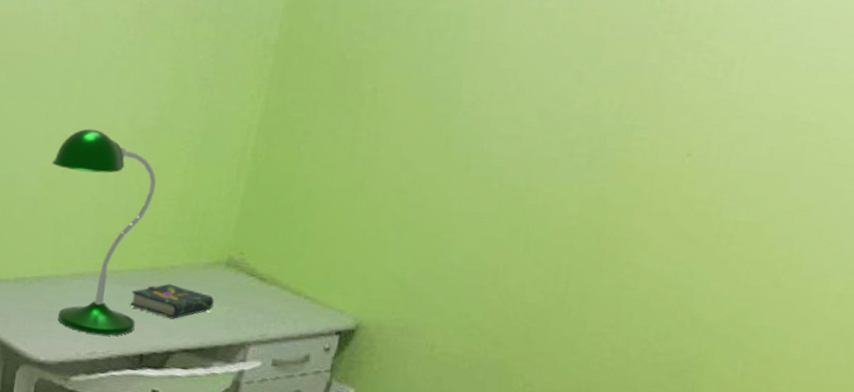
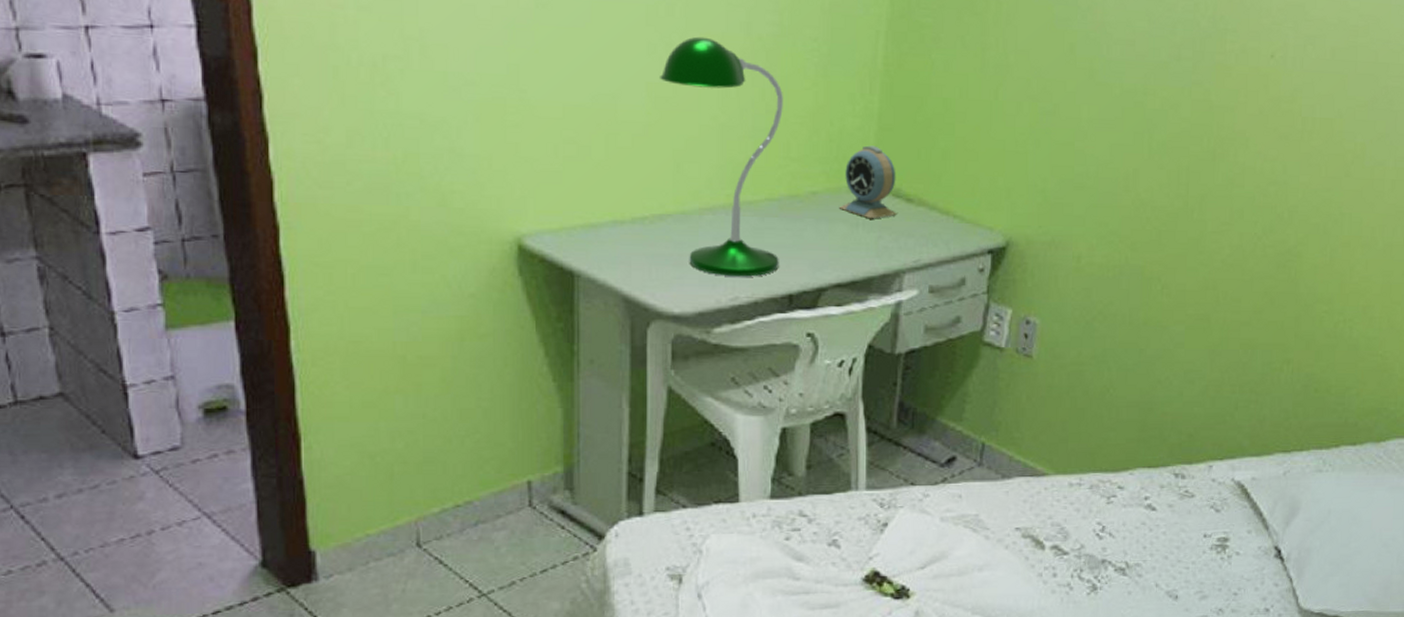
book: present [130,283,214,320] -> none [771,212,862,252]
alarm clock: none [195,227,253,294] -> present [840,145,897,219]

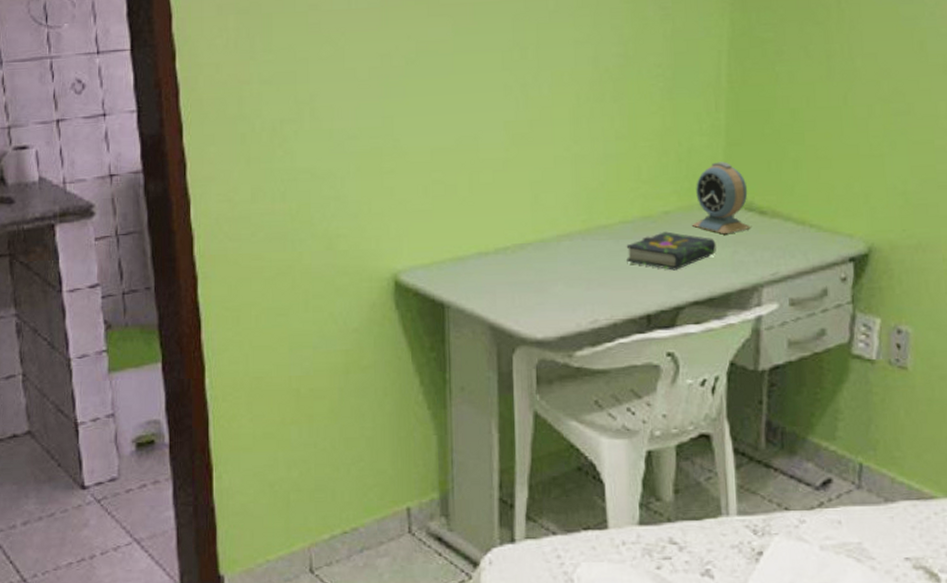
desk lamp: present [660,36,783,277] -> none [516,74,636,300]
book: none [771,212,862,252] -> present [626,231,716,271]

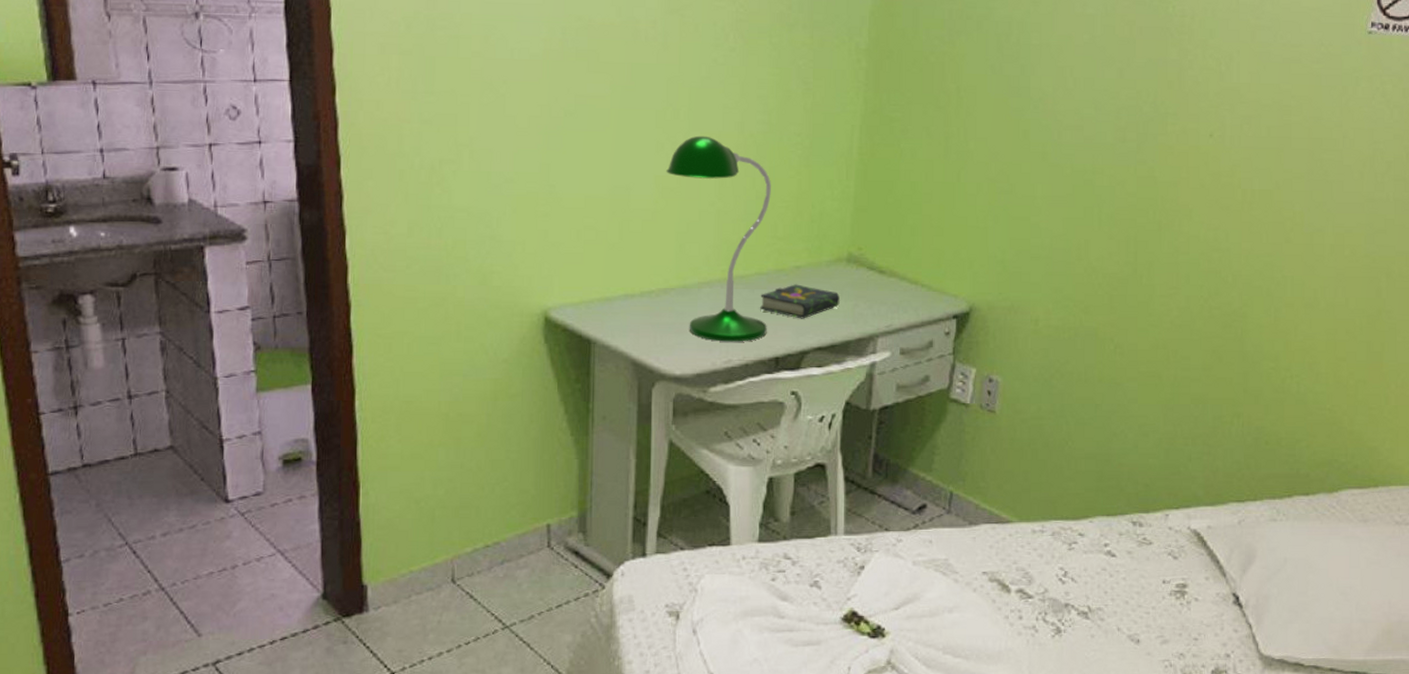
desk lamp: none [516,74,636,300] -> present [666,135,771,342]
alarm clock: present [692,161,751,235] -> none [820,224,871,289]

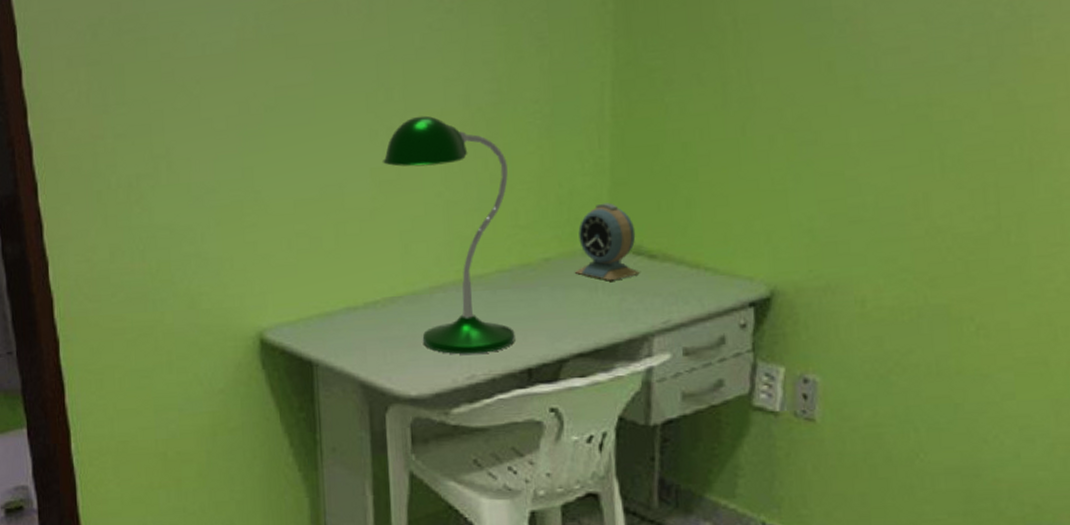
book: present [760,284,840,319] -> none [504,280,602,321]
alarm clock: none [820,224,871,289] -> present [575,202,640,281]

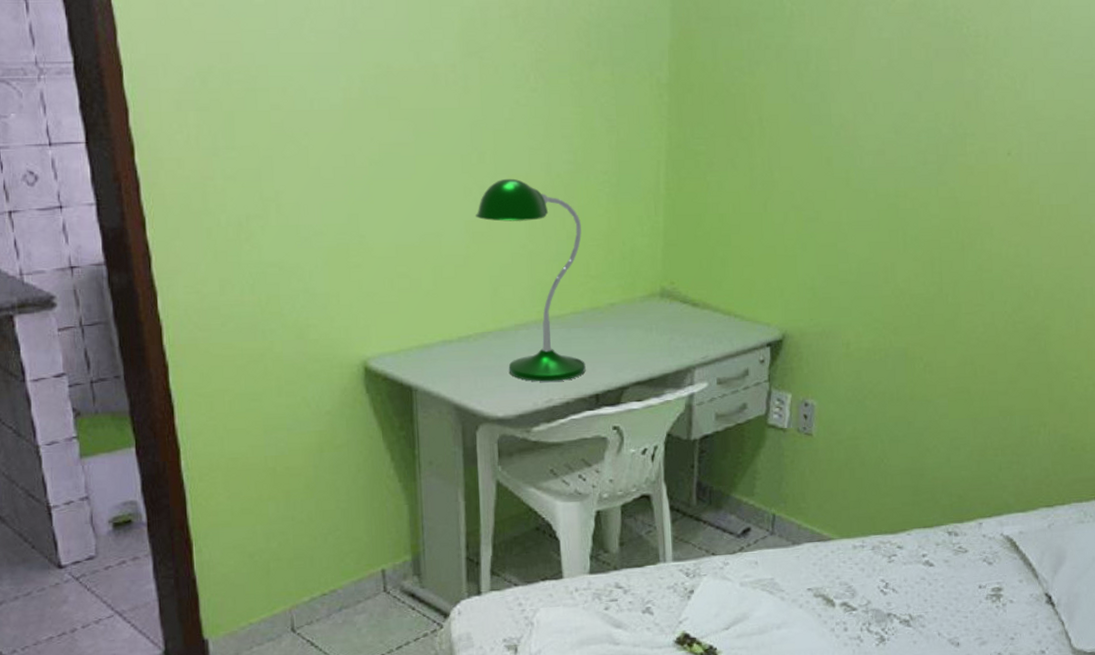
alarm clock: present [575,202,640,281] -> none [635,260,685,324]

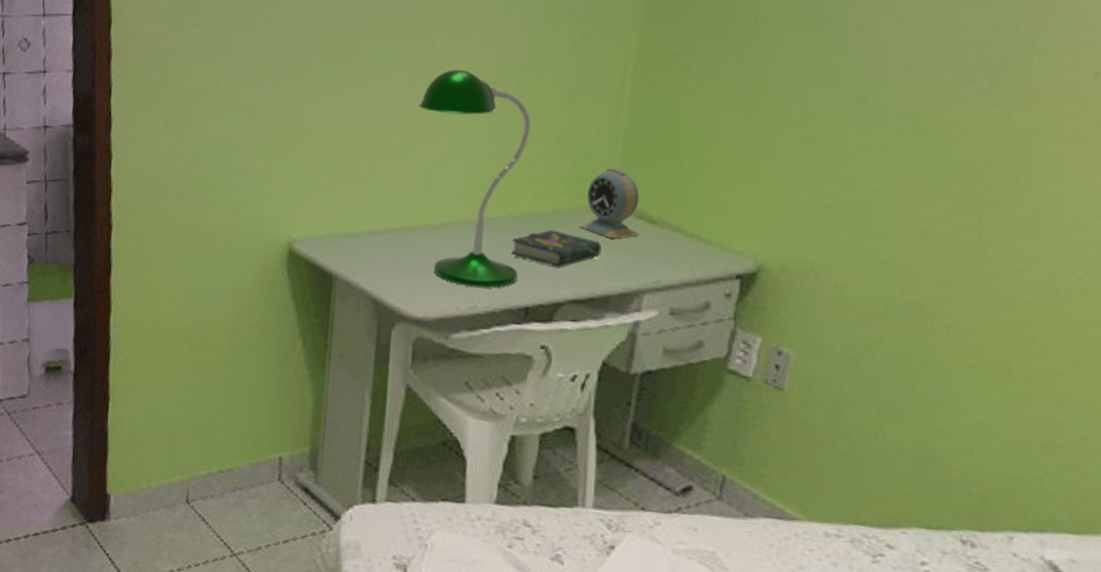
book: none [577,321,656,355] -> present [511,230,602,268]
alarm clock: none [635,260,685,324] -> present [580,168,640,239]

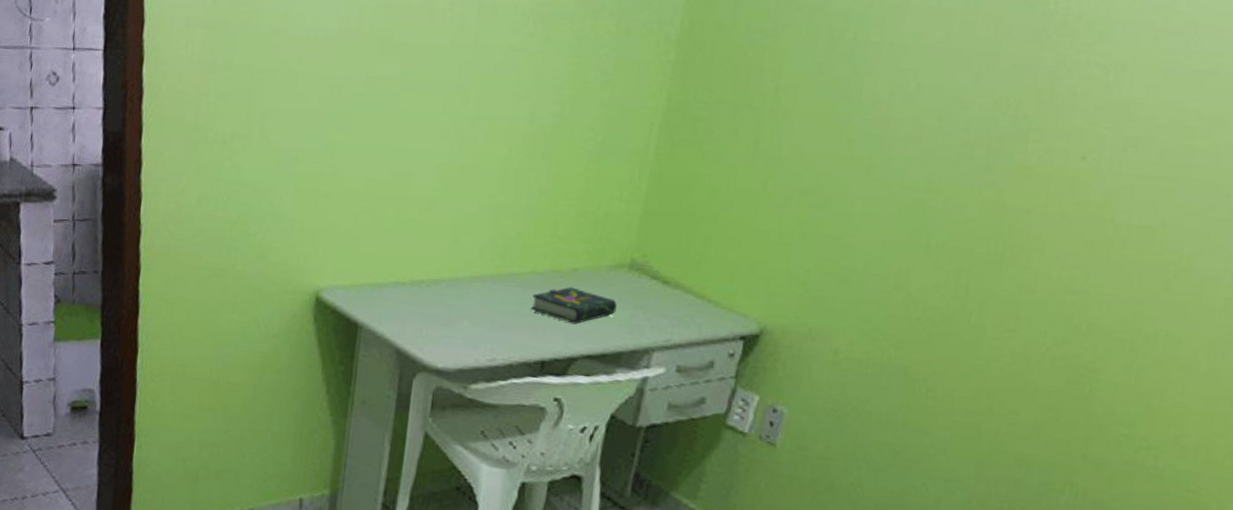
desk lamp: present [419,69,531,288] -> none [449,124,557,341]
alarm clock: present [580,168,640,239] -> none [598,228,656,298]

